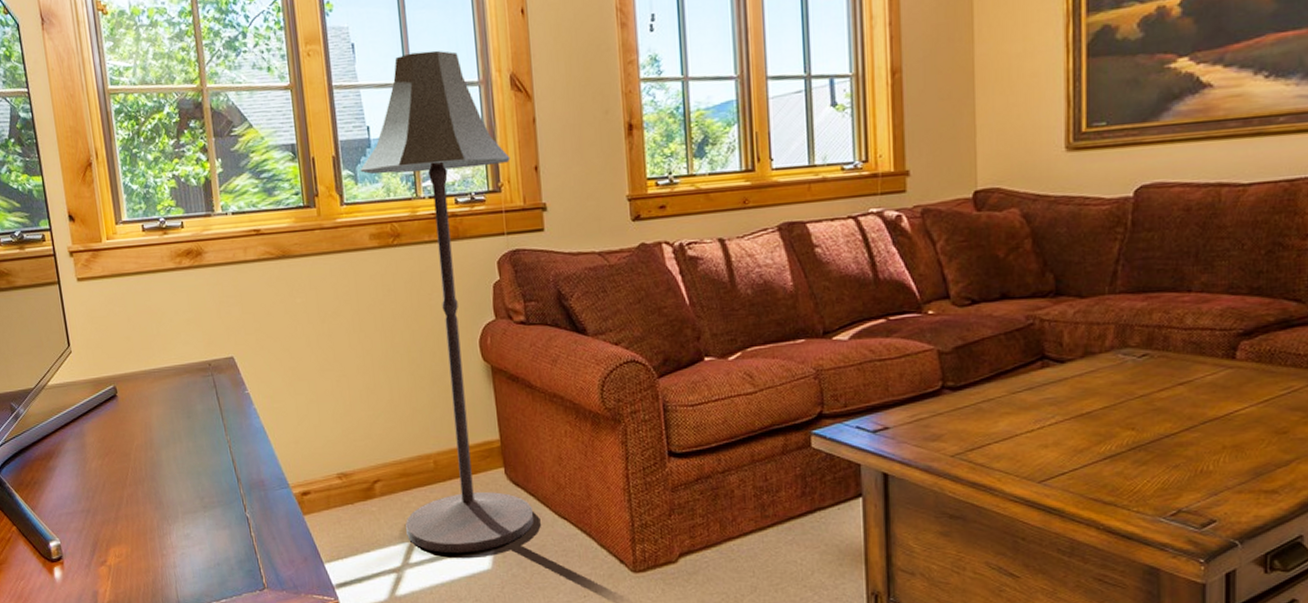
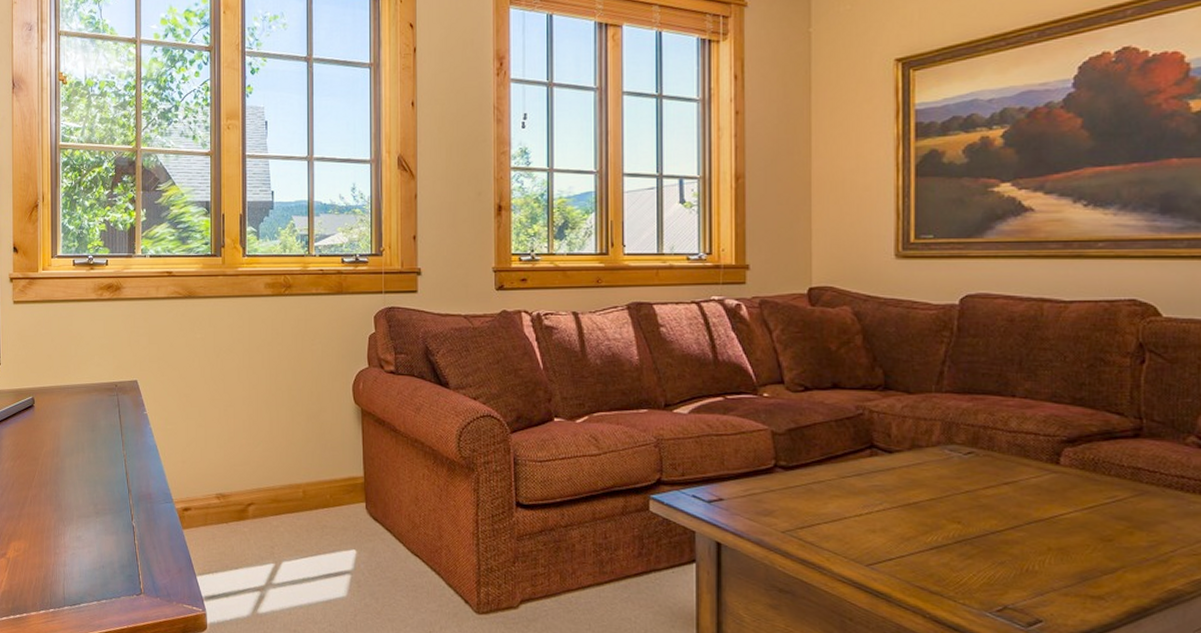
floor lamp: present [360,50,533,554] -> none [262,131,393,580]

